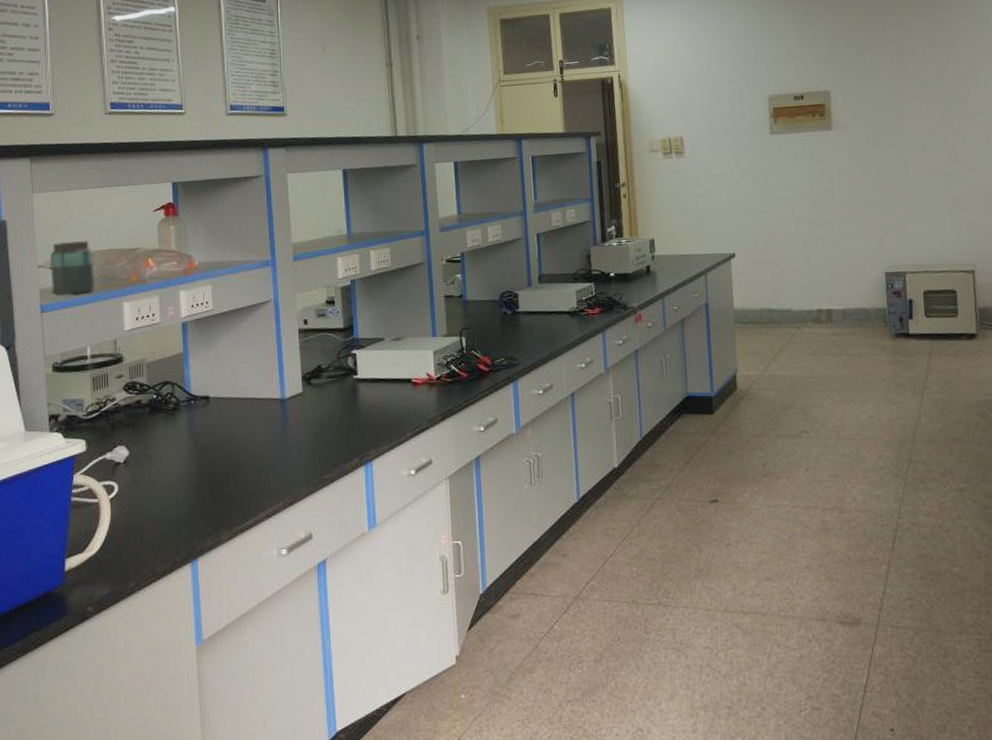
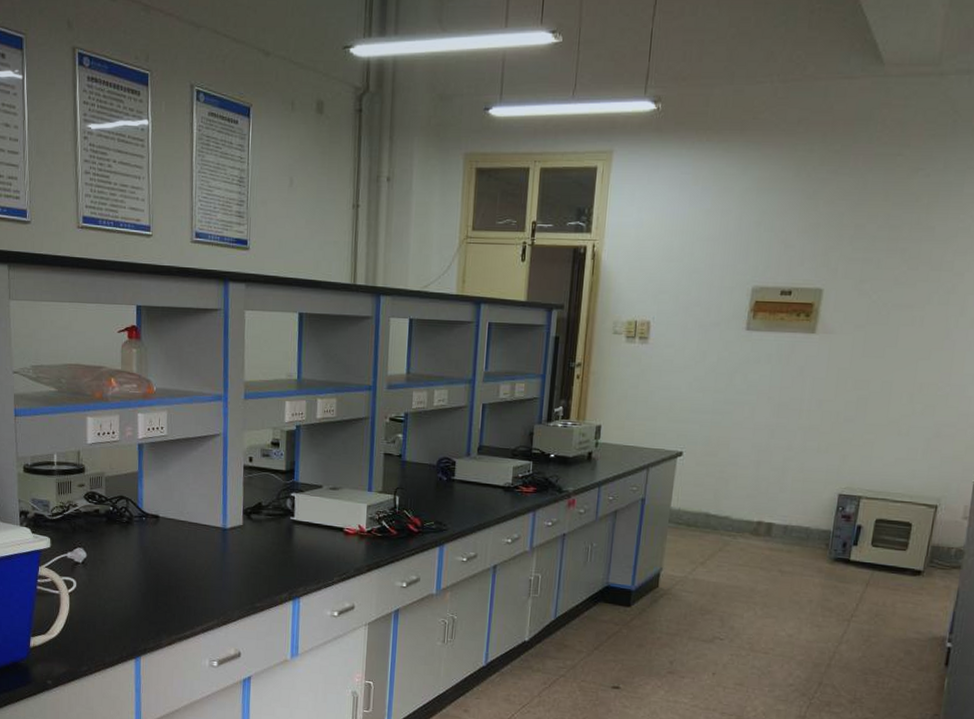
peanut butter: present [49,241,96,296] -> none [23,352,63,404]

